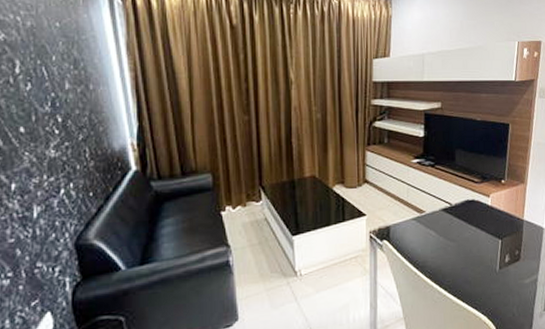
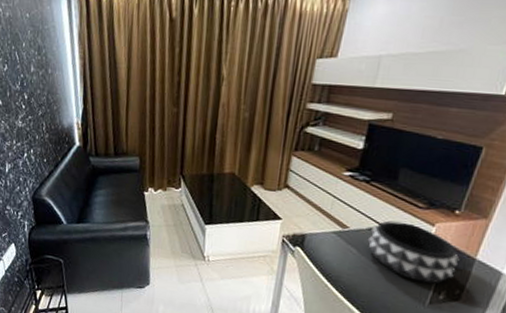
decorative bowl: none [442,198,513,251] -> present [367,220,460,284]

